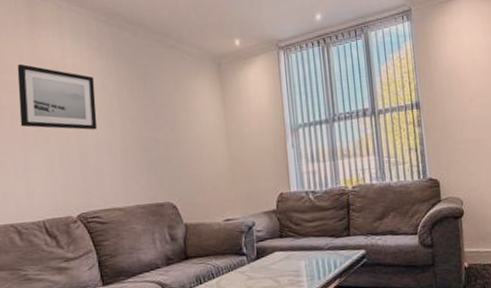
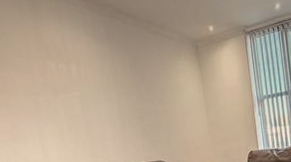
wall art: present [17,63,98,130] -> none [25,48,98,104]

